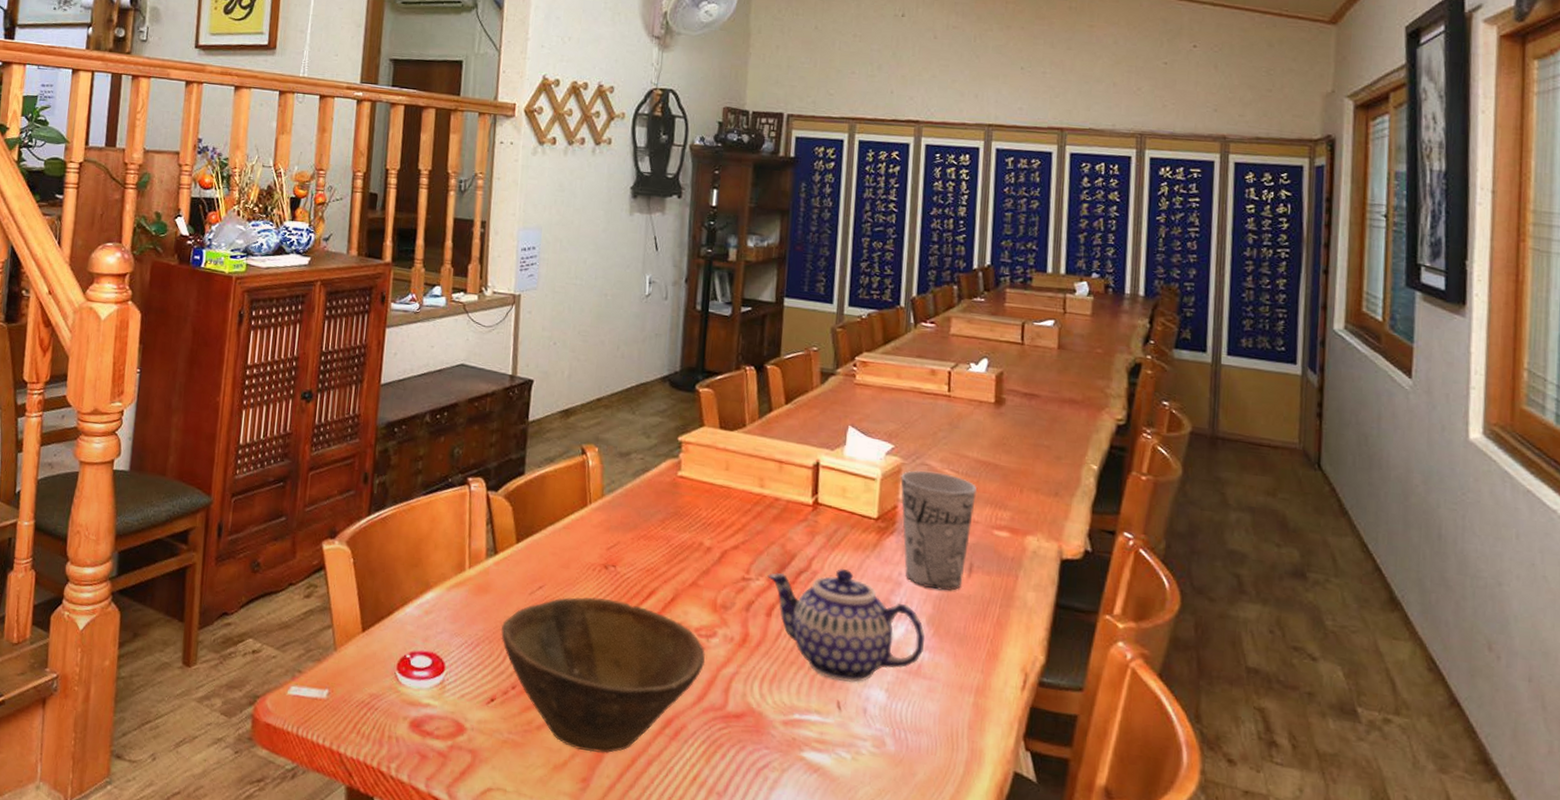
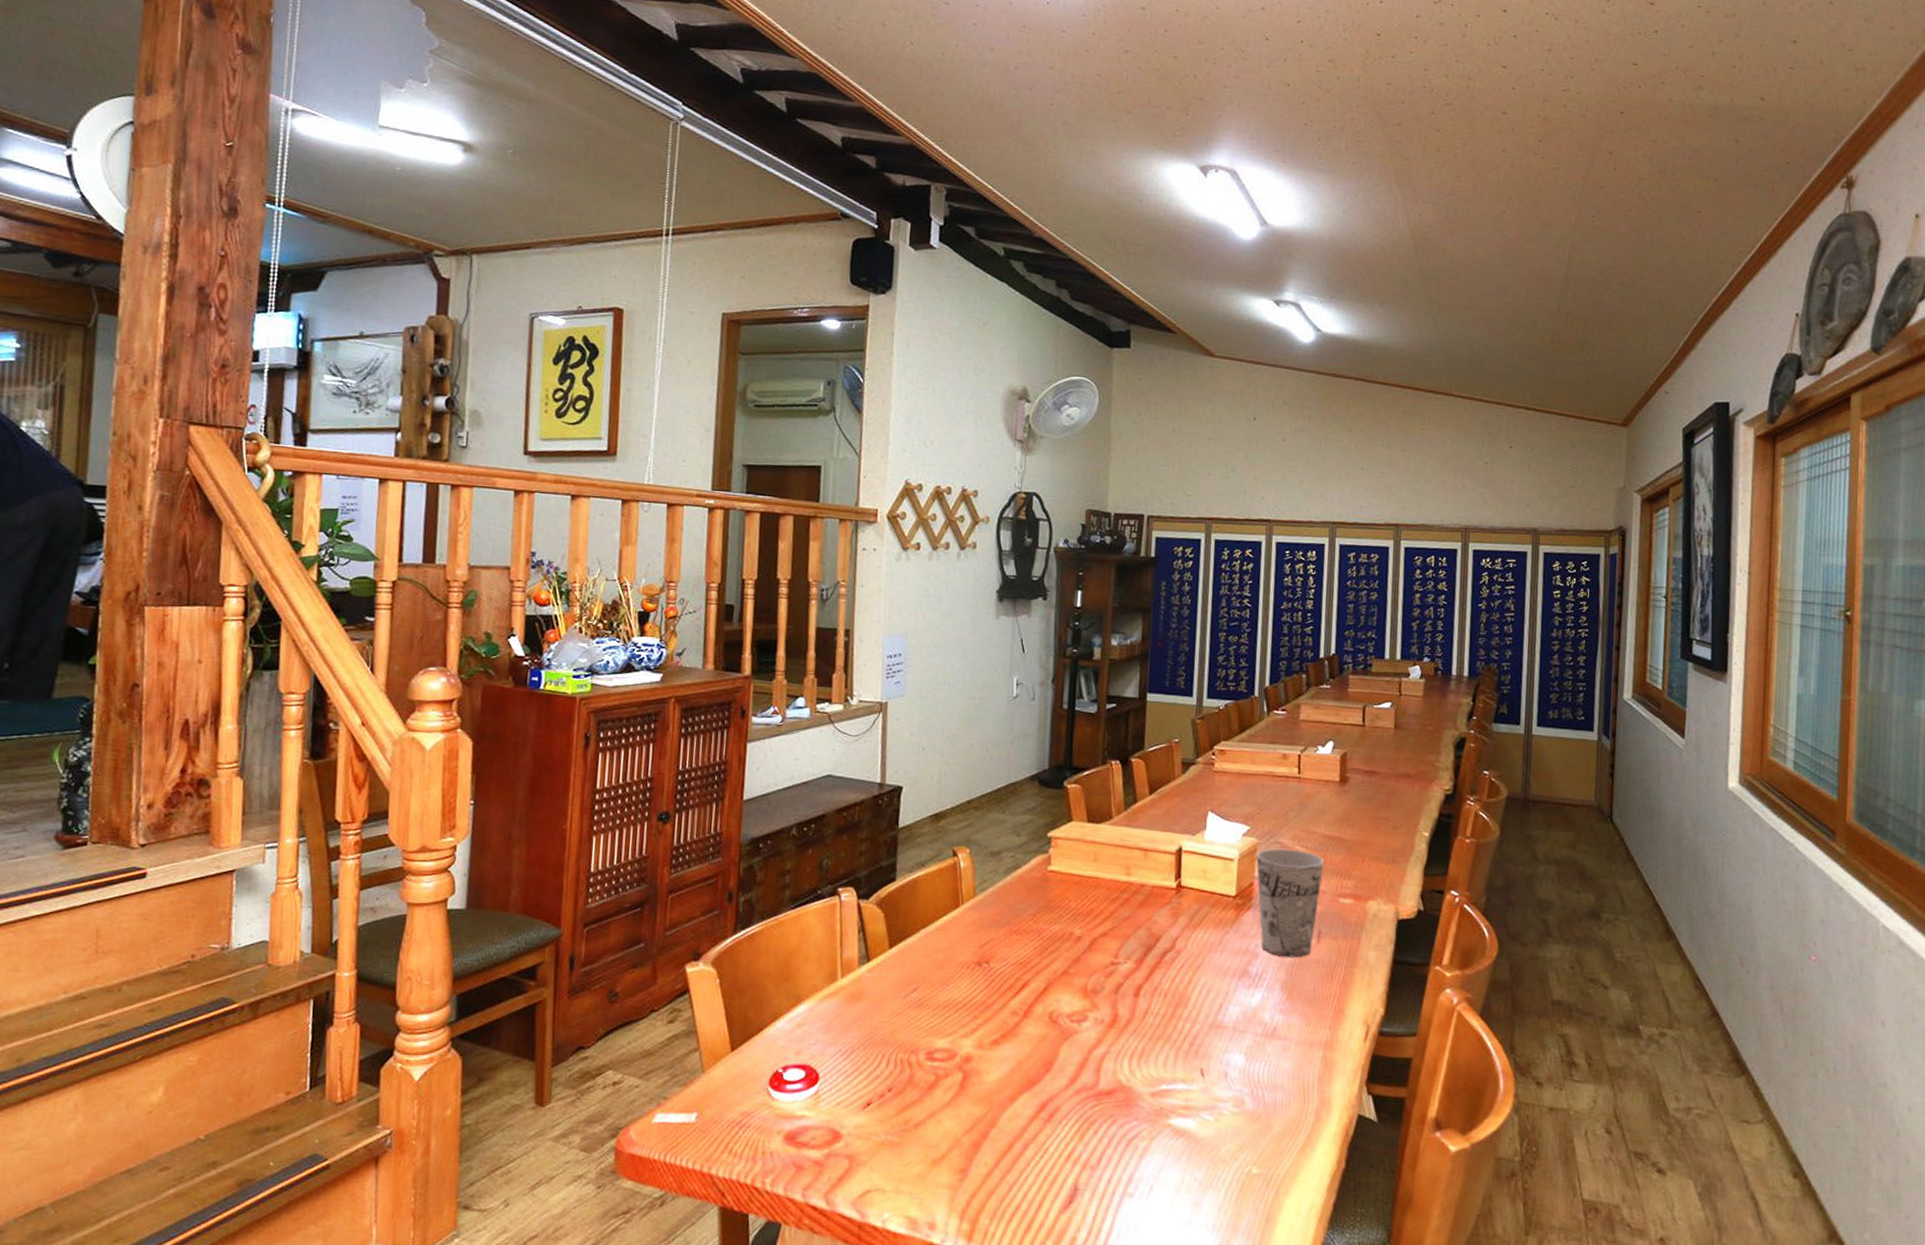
bowl: present [500,597,705,754] -> none [875,994,1077,1143]
teapot: present [767,568,925,683] -> none [1135,945,1279,1050]

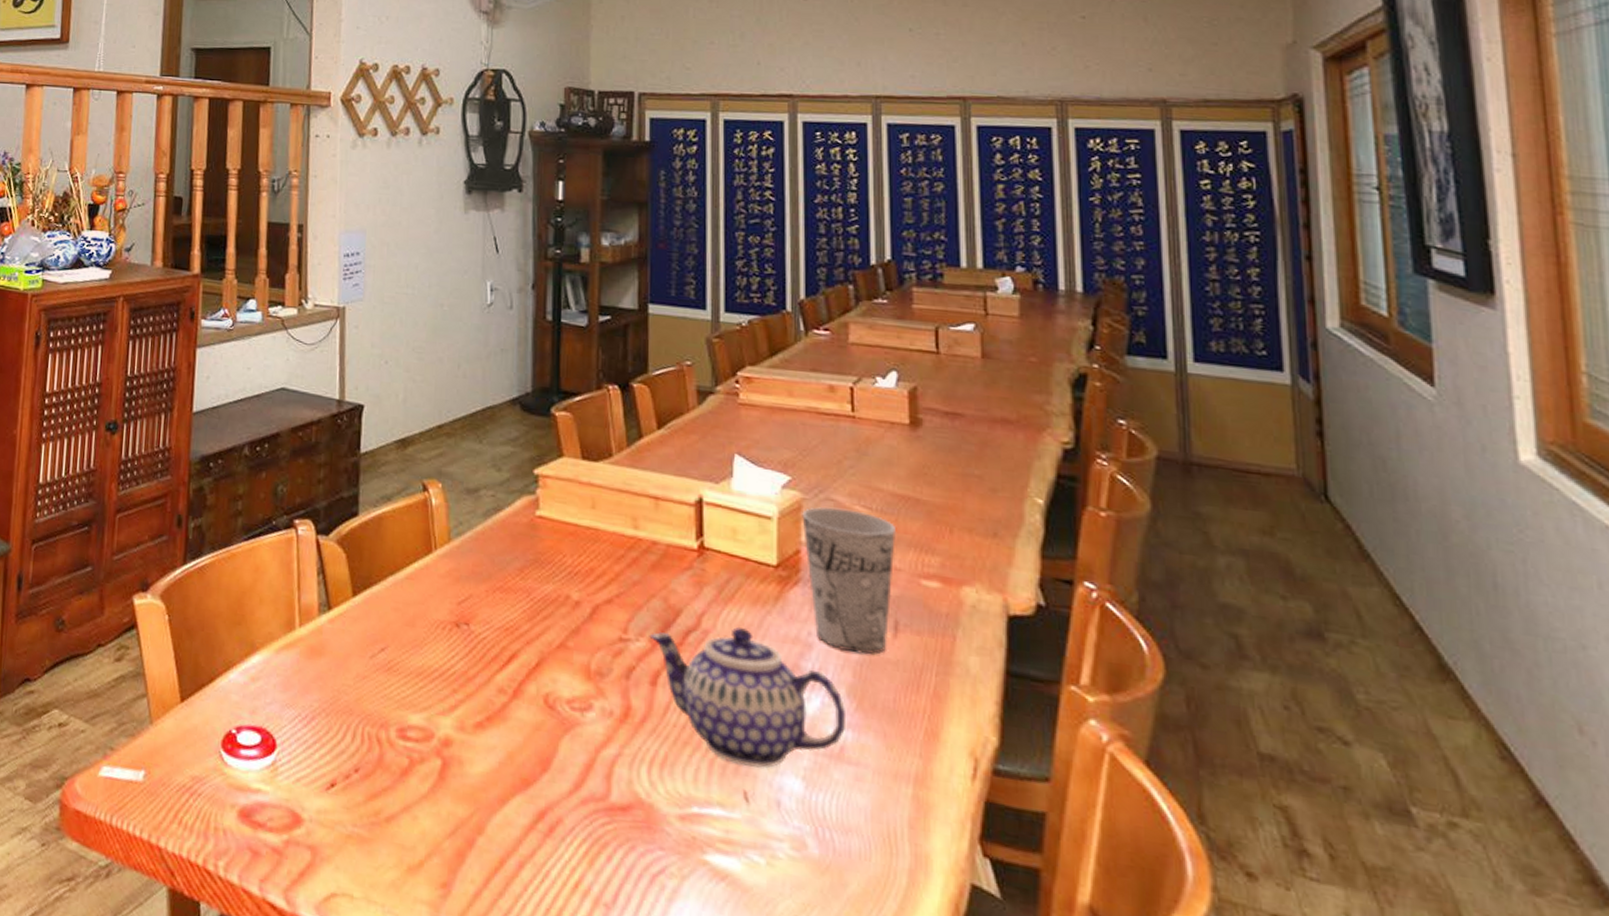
teapot: none [1135,945,1279,1050] -> present [649,626,845,769]

